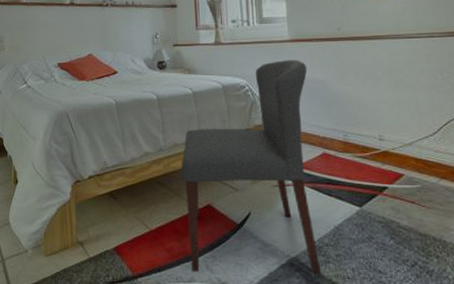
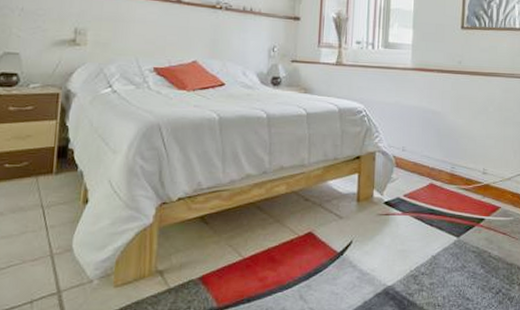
chair: present [181,60,322,275] -> none [284,88,426,303]

